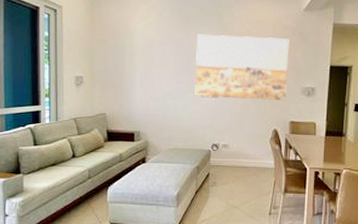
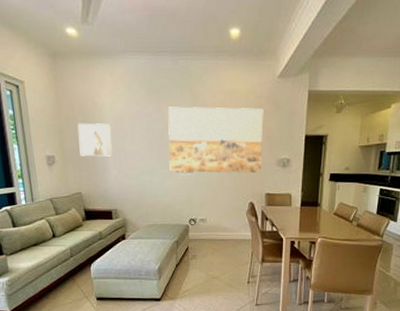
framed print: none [108,46,141,79] -> present [77,123,112,157]

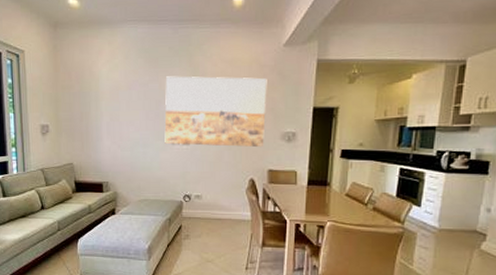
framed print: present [77,123,112,157] -> none [73,92,107,127]

